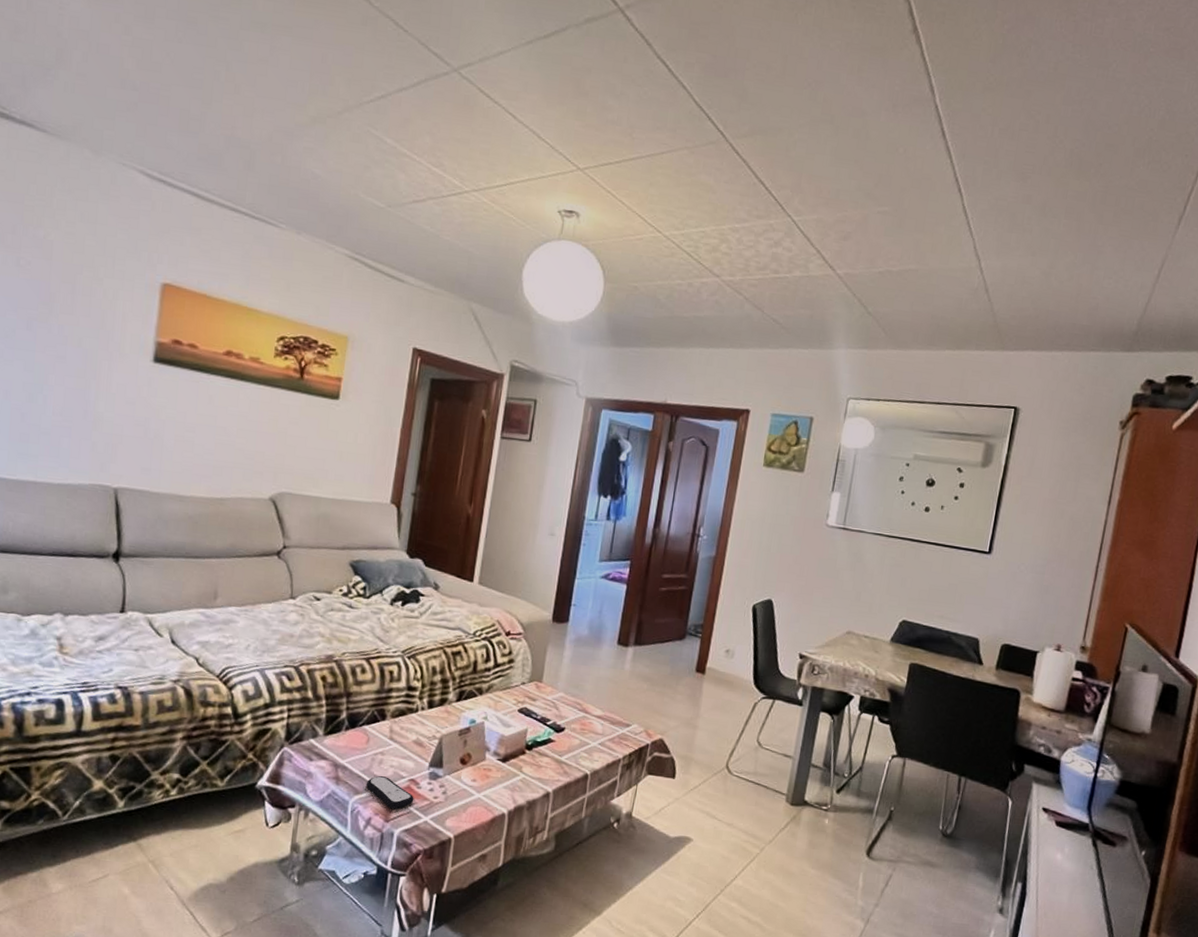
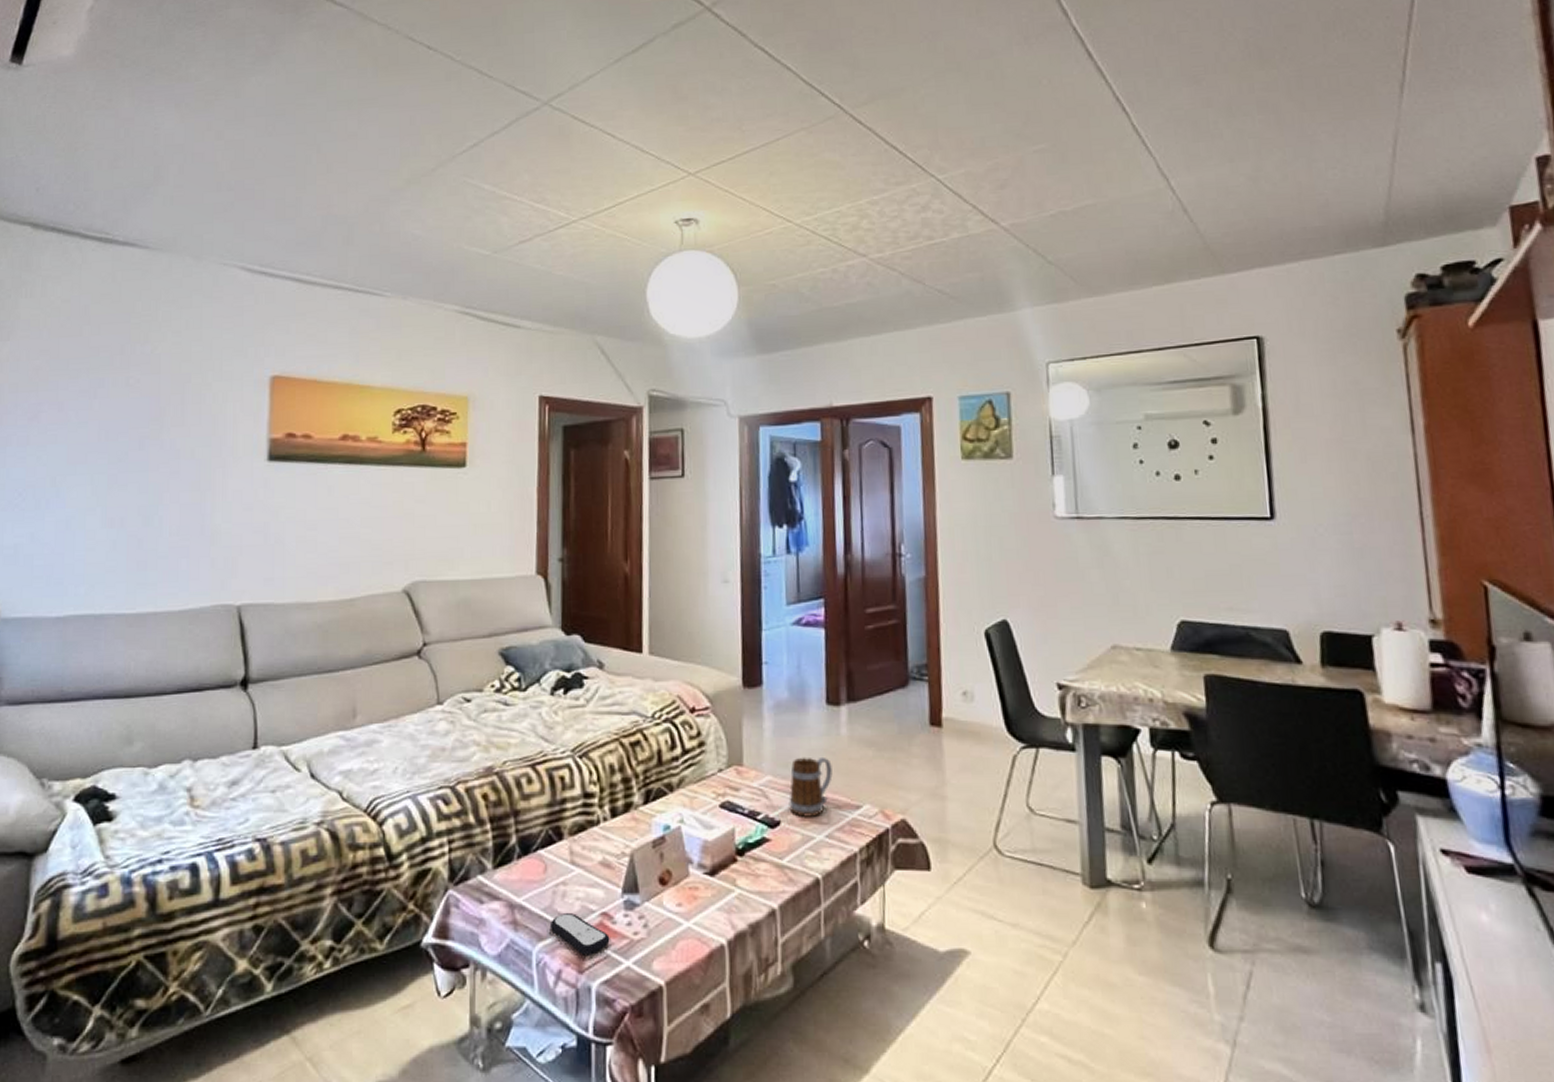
mug: none [573,682,613,728] -> present [789,757,833,817]

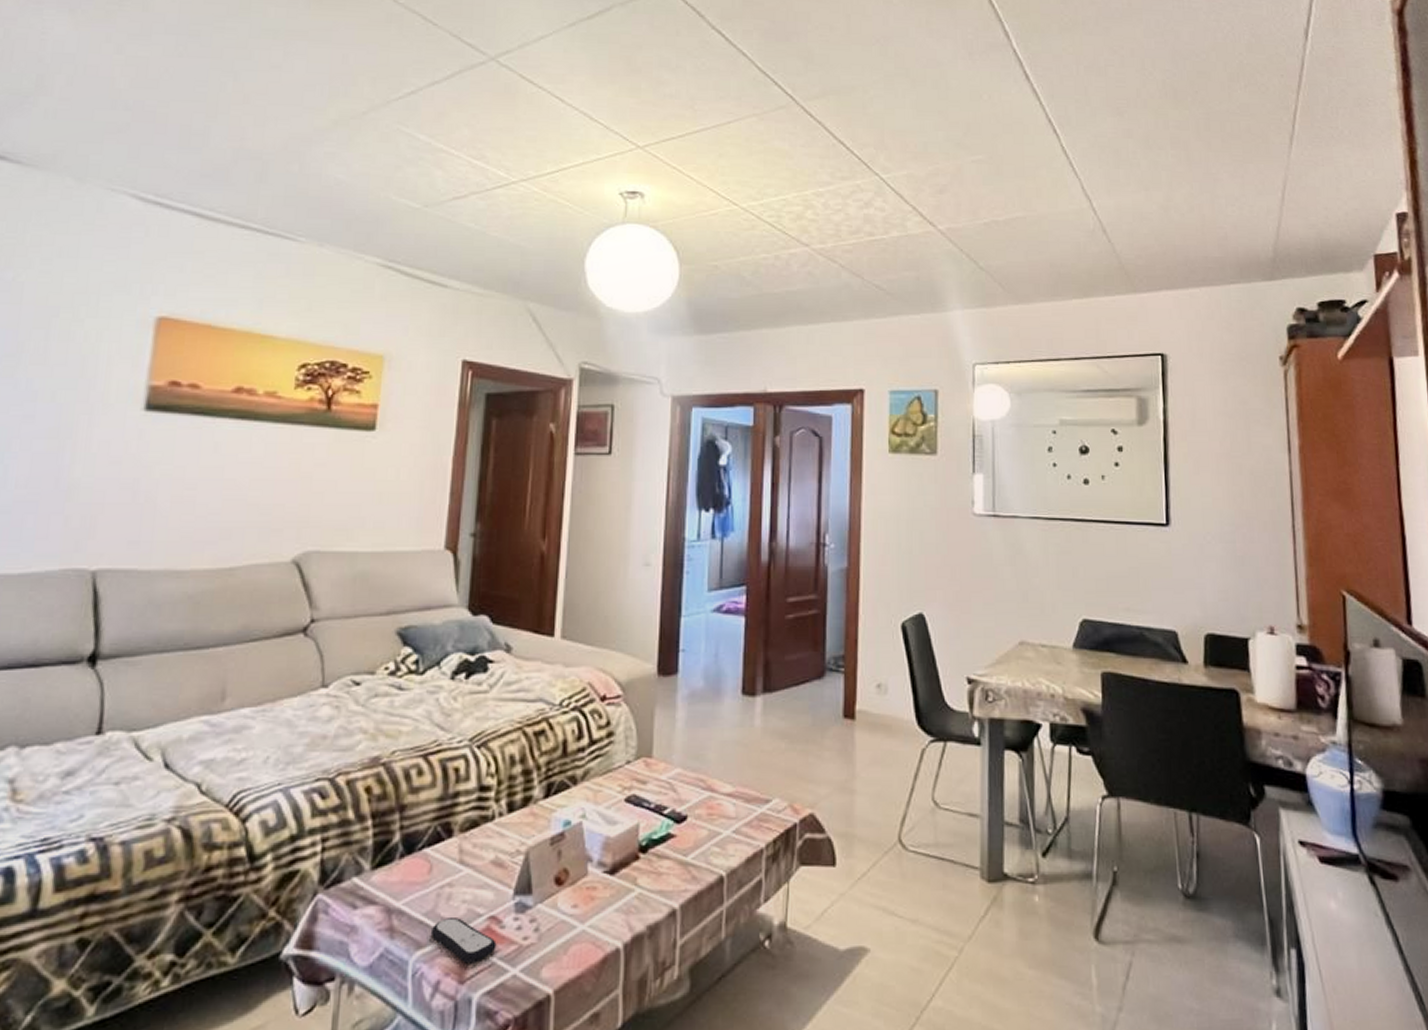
mug: present [789,757,833,817] -> none [697,748,744,812]

